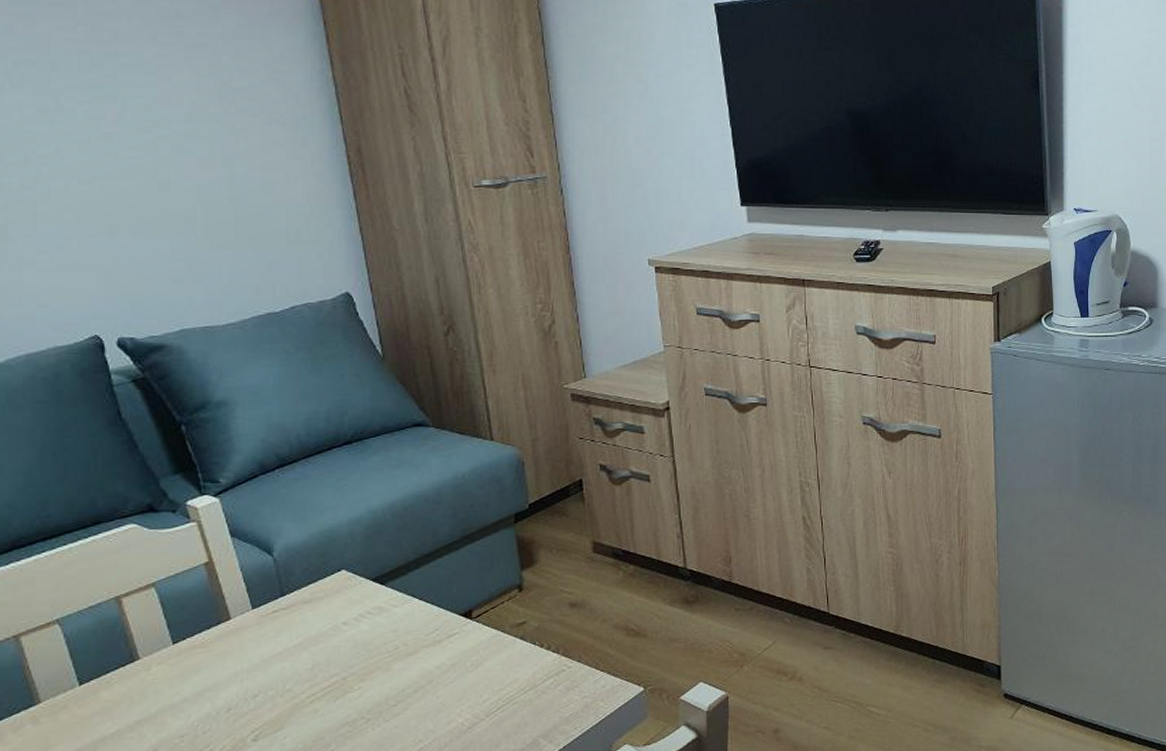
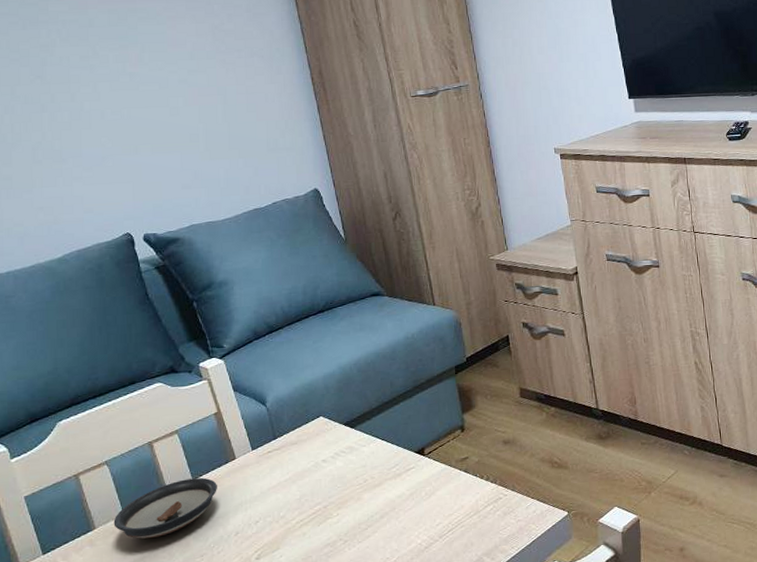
saucer: none [65,641,205,716] -> present [113,477,217,539]

